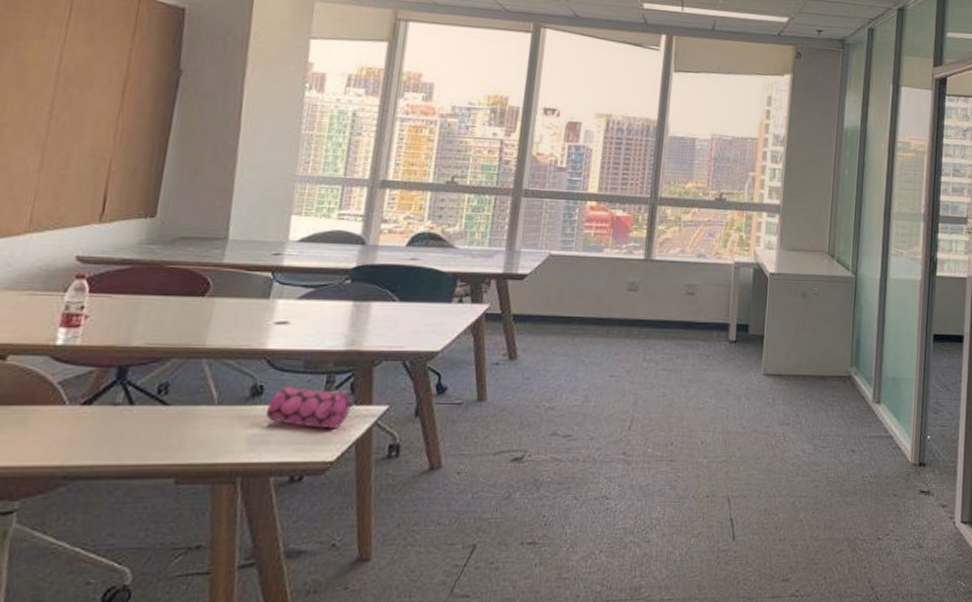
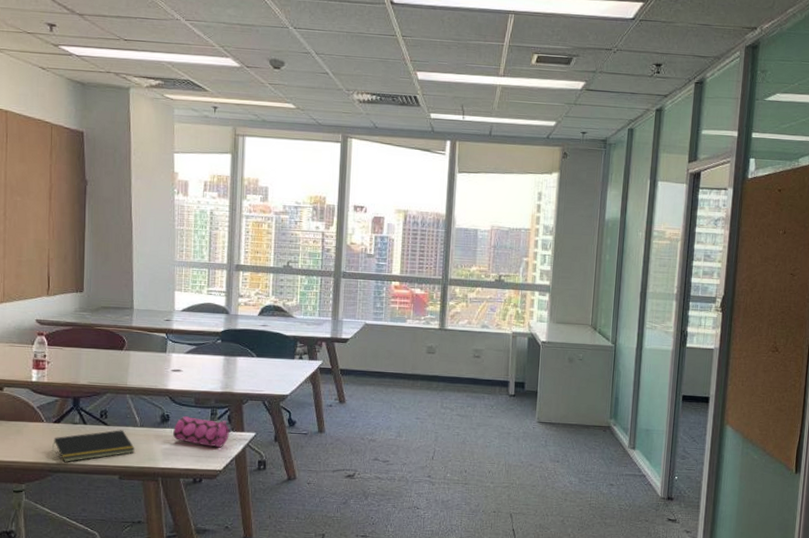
notepad: none [73,411,206,464] -> present [52,430,135,463]

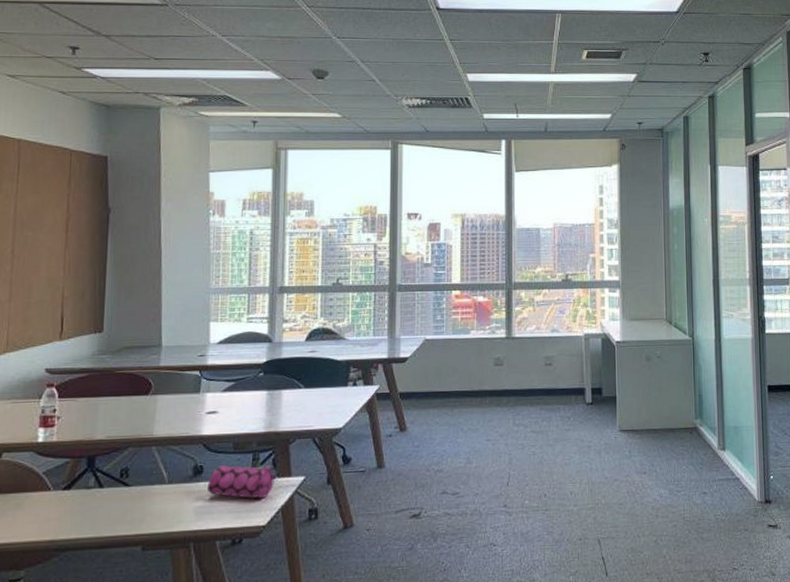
notepad: present [52,430,135,463] -> none [60,490,161,538]

